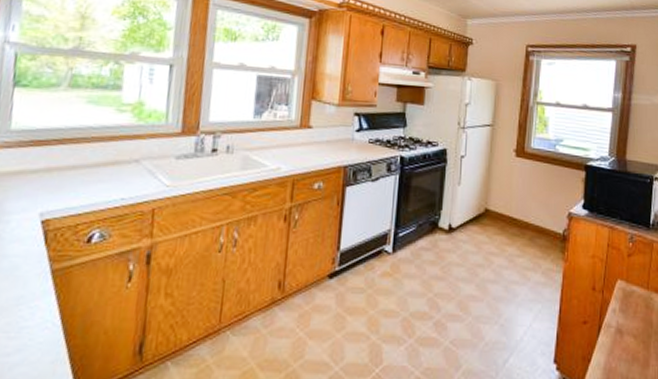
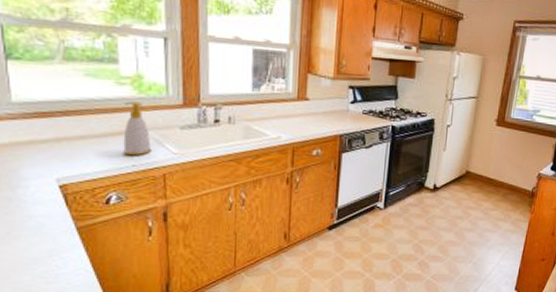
soap bottle: none [113,129,144,188] -> present [123,101,151,156]

